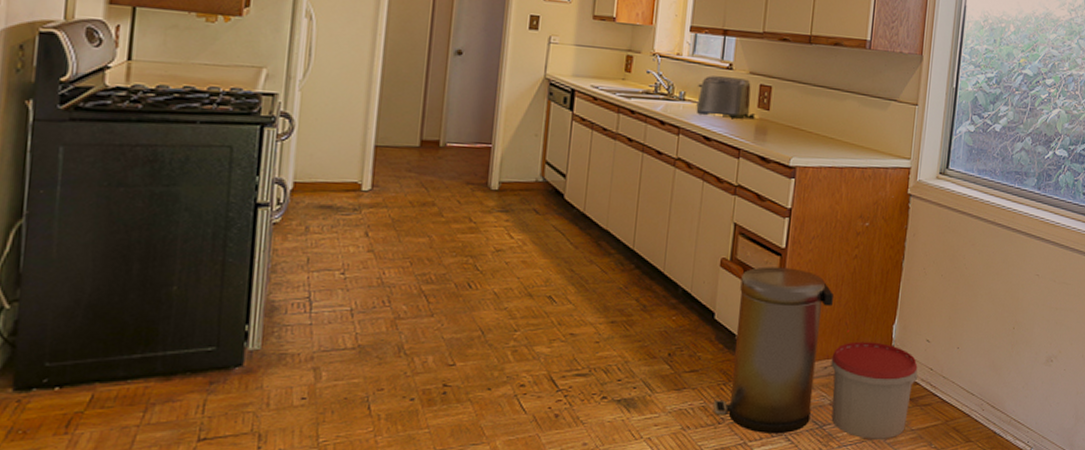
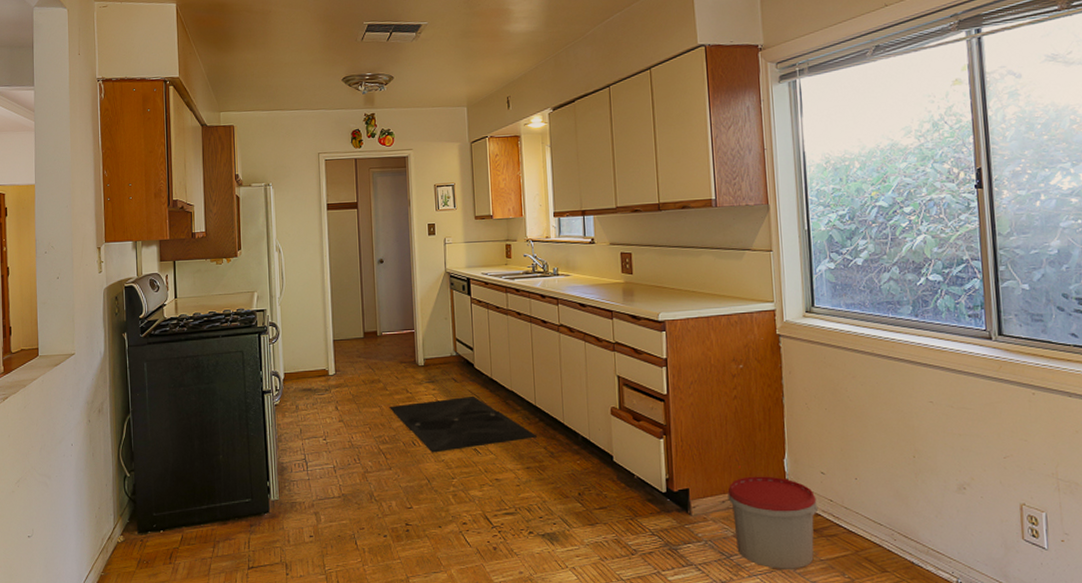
door mat: none [441,232,631,299] -> present [388,395,538,453]
toaster: present [696,75,756,120] -> none [568,250,621,286]
pedal bin: present [712,266,833,433] -> none [624,411,720,563]

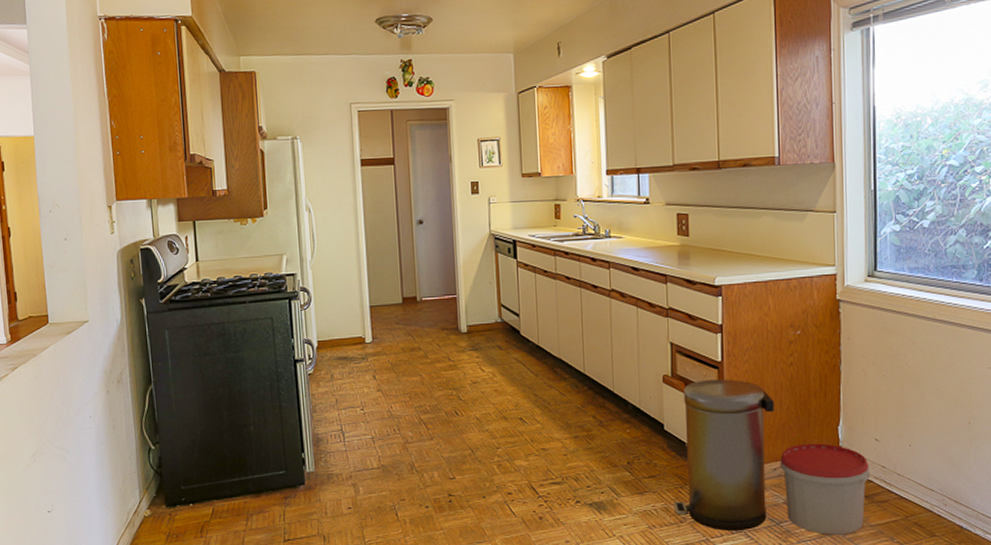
door mat: present [388,395,538,453] -> none [429,363,587,423]
pedal bin: none [624,411,720,563] -> present [673,379,774,531]

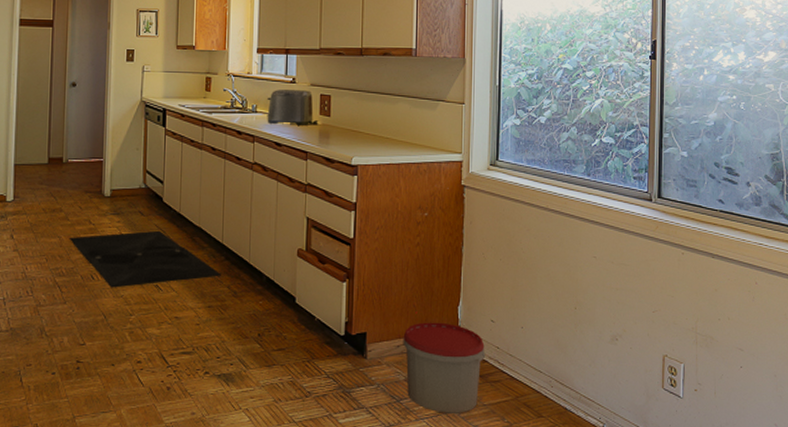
door mat: none [429,363,587,423] -> present [68,230,222,288]
toaster: none [621,210,677,249] -> present [267,90,318,127]
pedal bin: present [673,379,774,531] -> none [300,255,400,406]

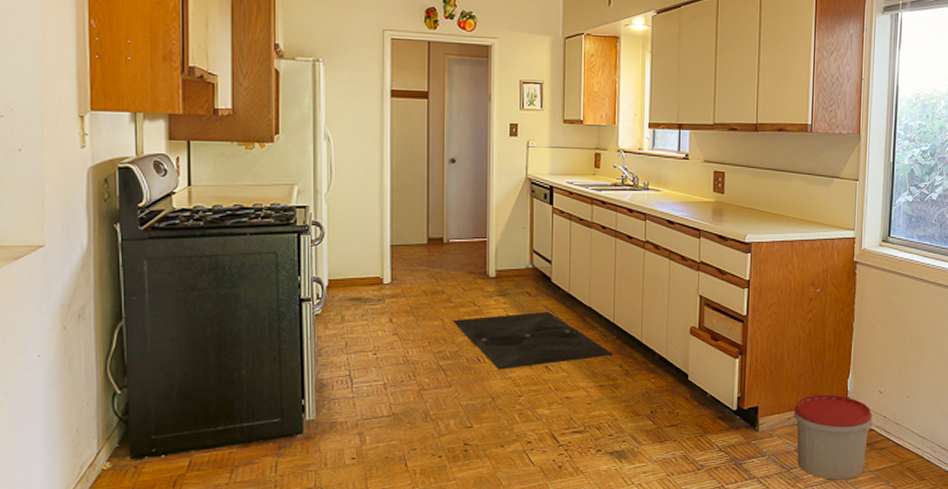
toaster: present [267,90,318,127] -> none [659,166,712,204]

